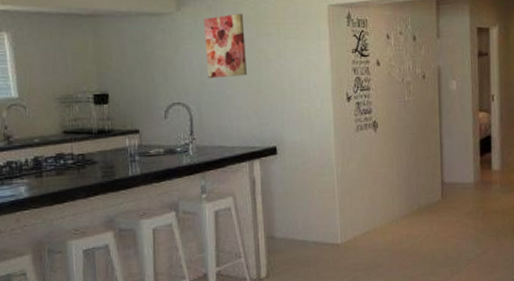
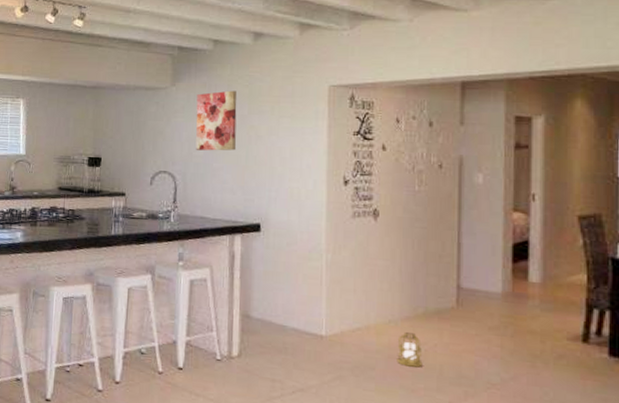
lantern: none [399,228,419,258] -> present [397,332,423,368]

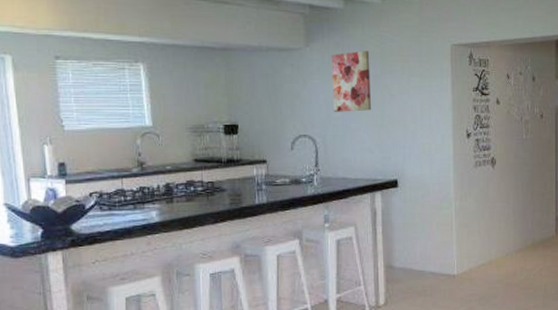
lantern: present [397,332,423,368] -> none [513,262,532,290]

